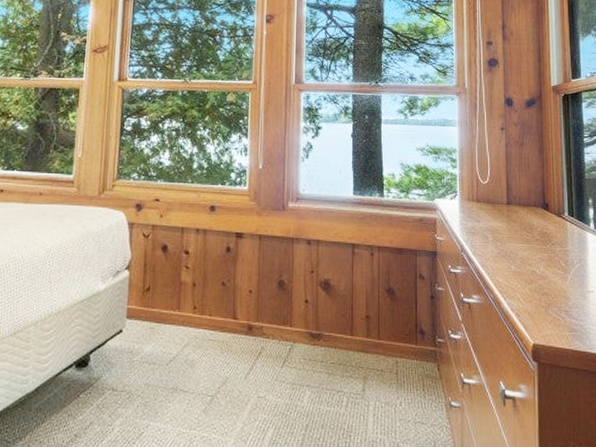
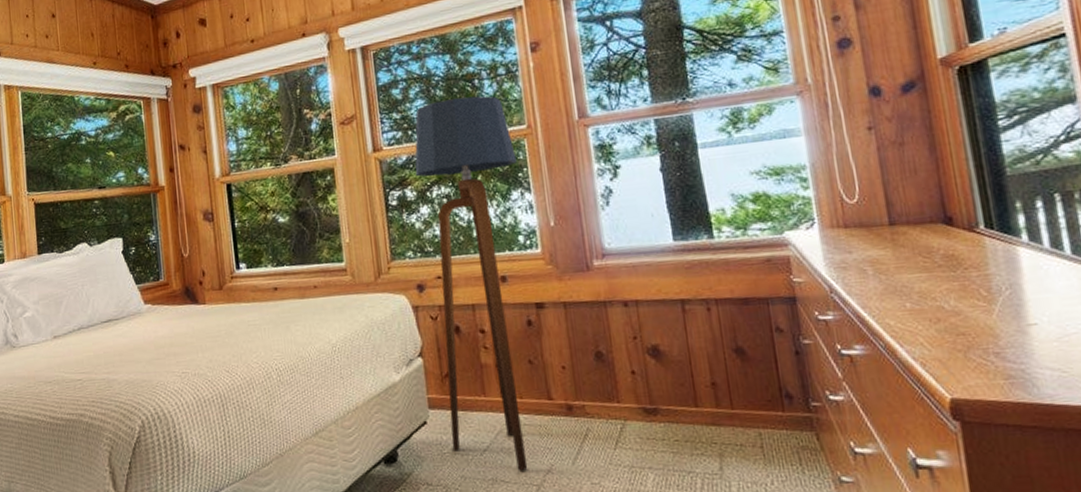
floor lamp: none [142,47,240,382] -> present [415,95,528,471]

